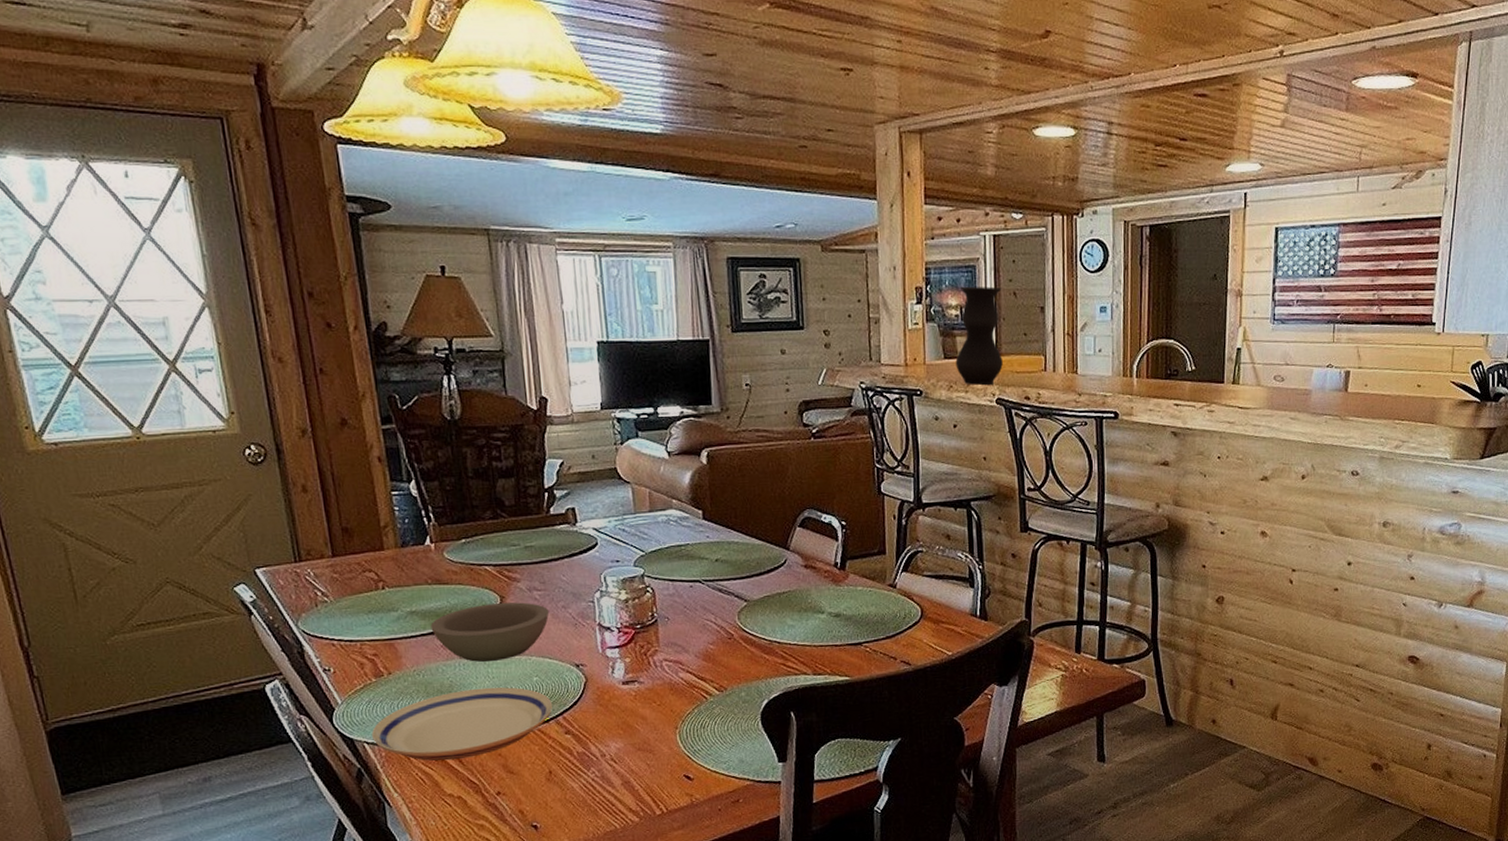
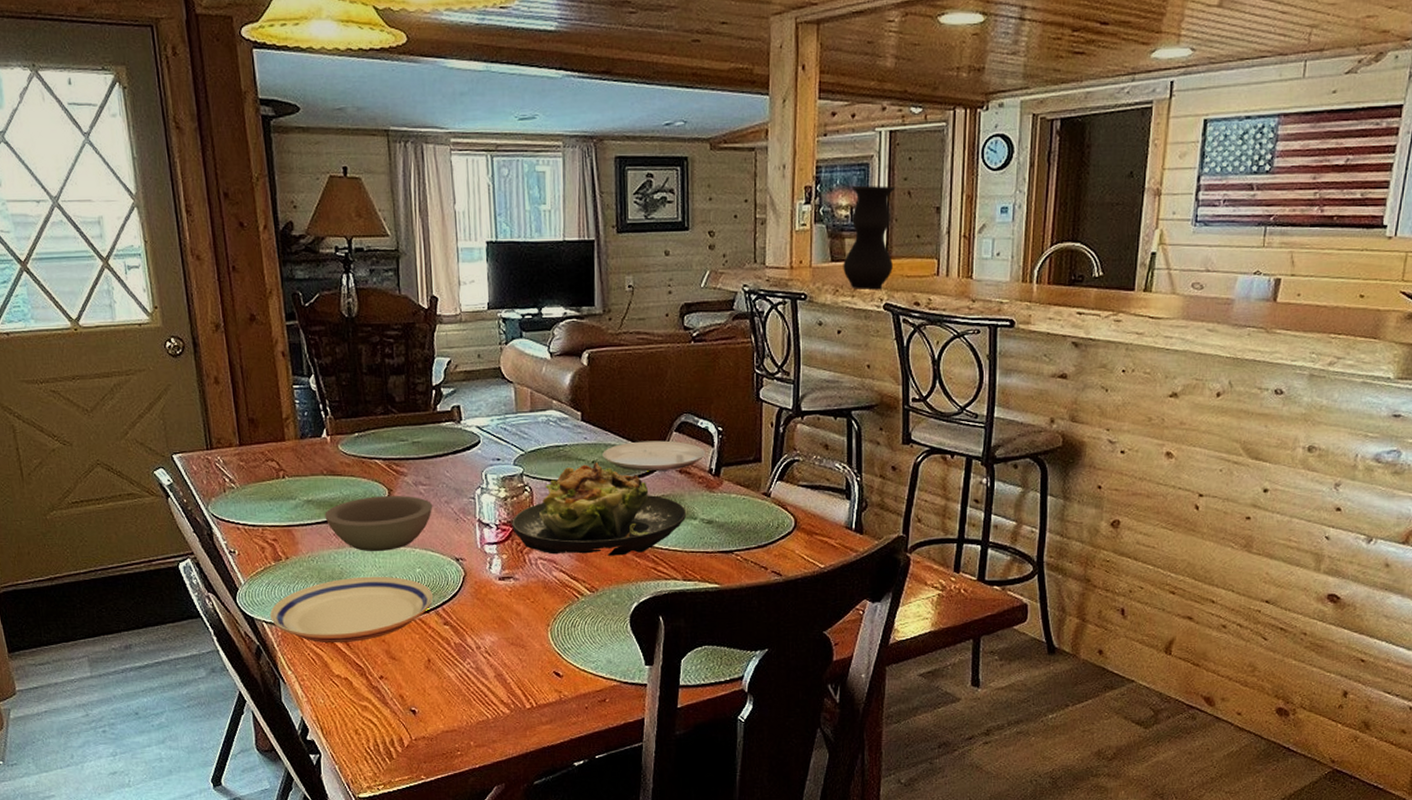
salad: none [634,561,813,656] -> present [512,463,686,556]
plate: none [726,536,831,568] -> present [602,440,706,471]

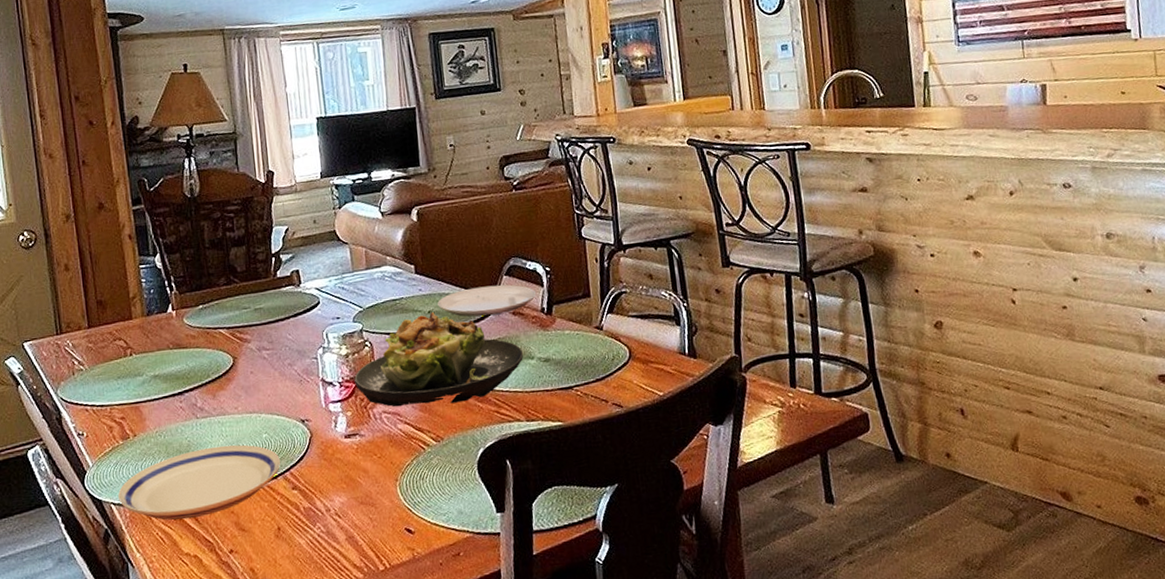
bowl: present [324,496,433,551] -> none [171,362,277,421]
vase: present [843,186,896,289] -> none [643,36,691,129]

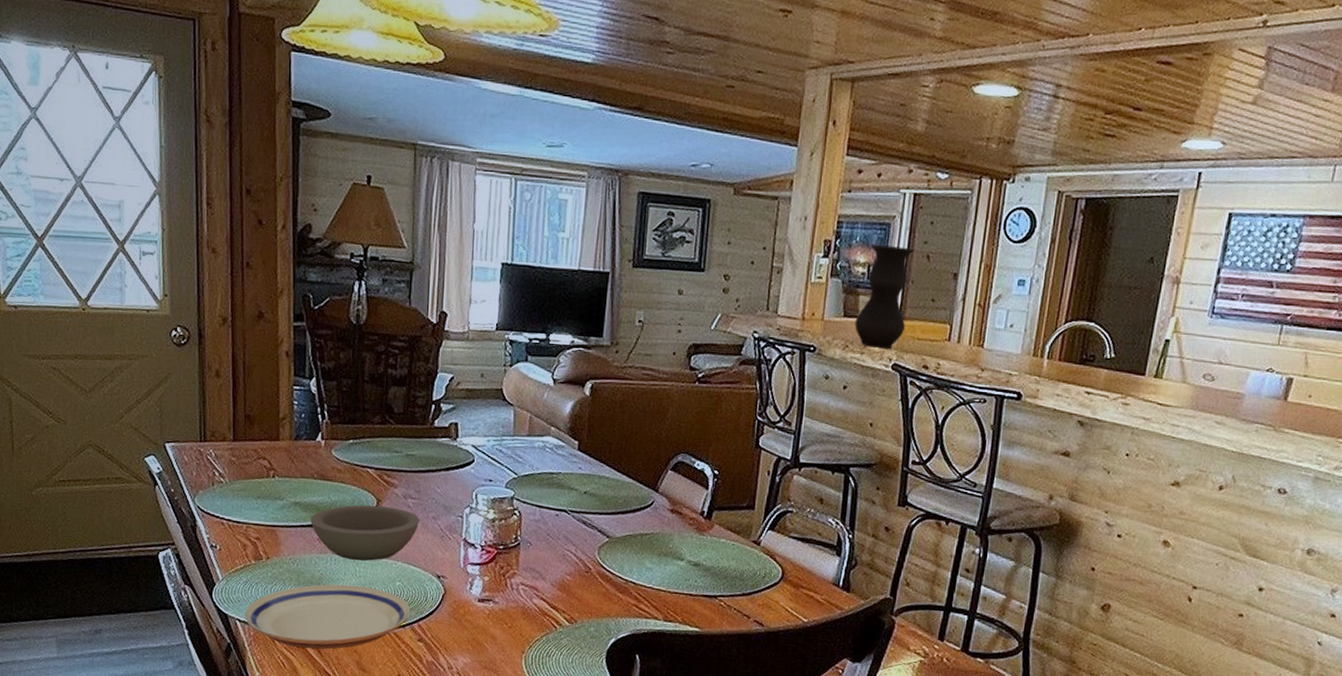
bowl: none [171,362,277,421] -> present [310,505,420,561]
salad: present [354,312,523,407] -> none [497,494,673,590]
plate: present [437,284,537,317] -> none [595,476,700,509]
vase: none [643,36,691,129] -> present [854,245,915,349]

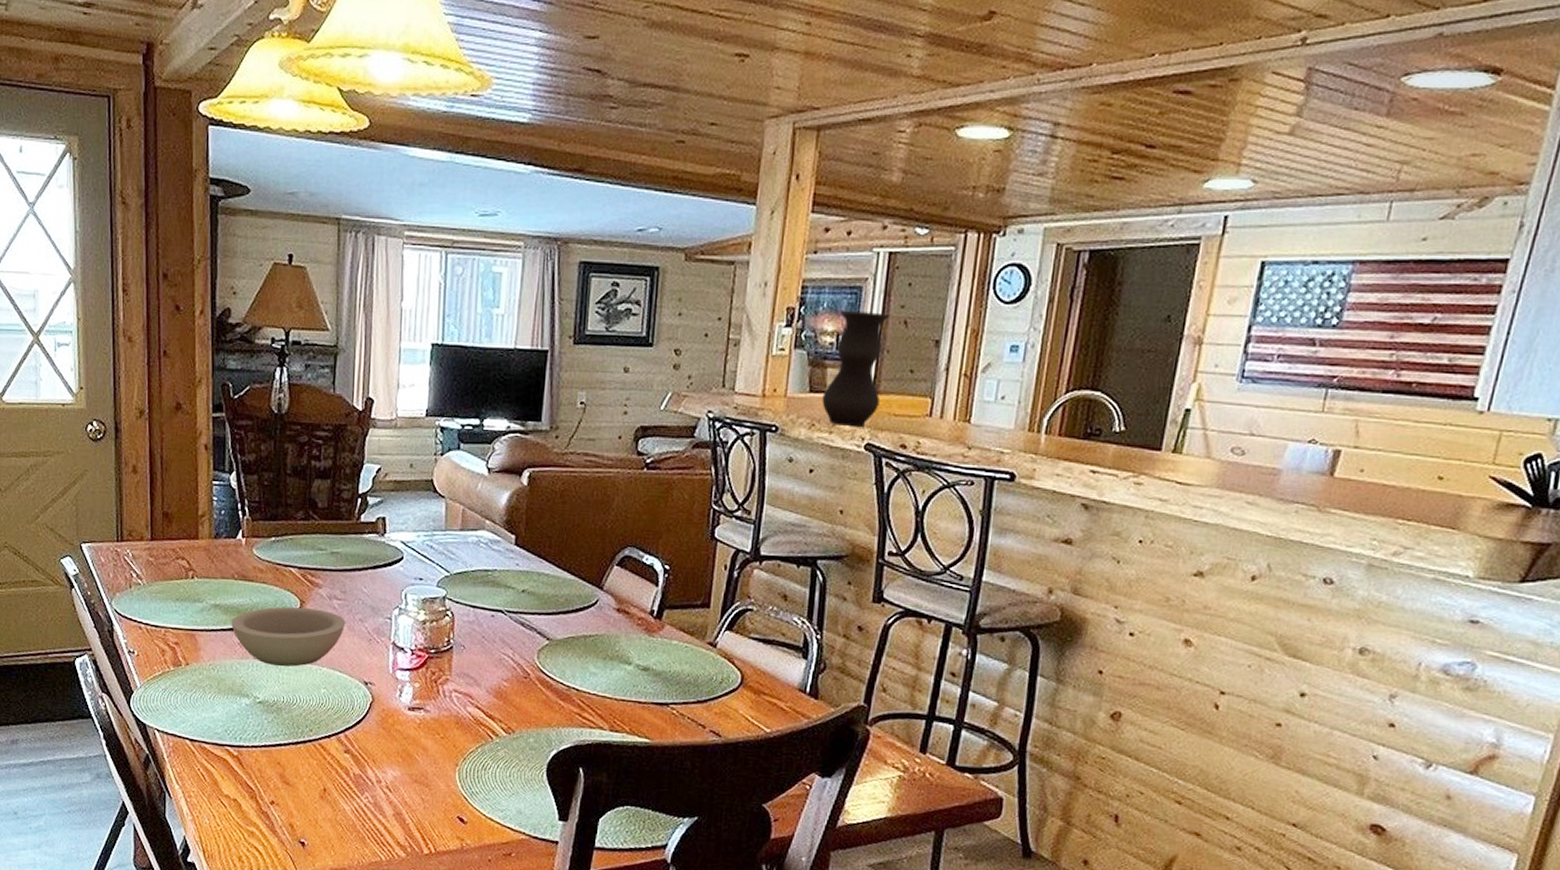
plate: present [244,584,410,650] -> none [163,691,336,761]

